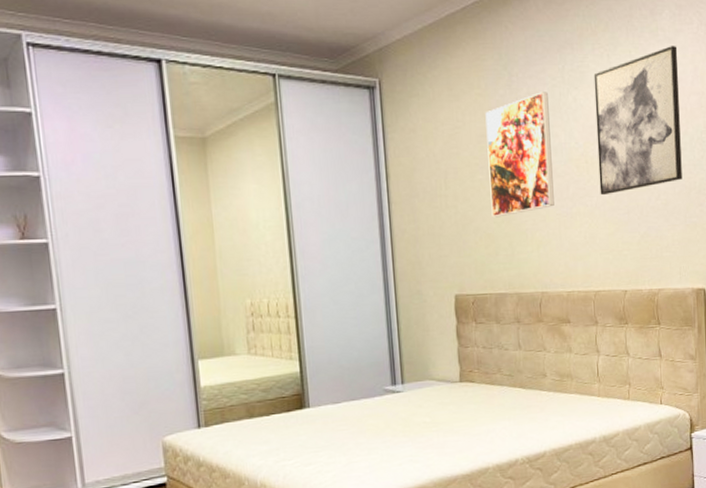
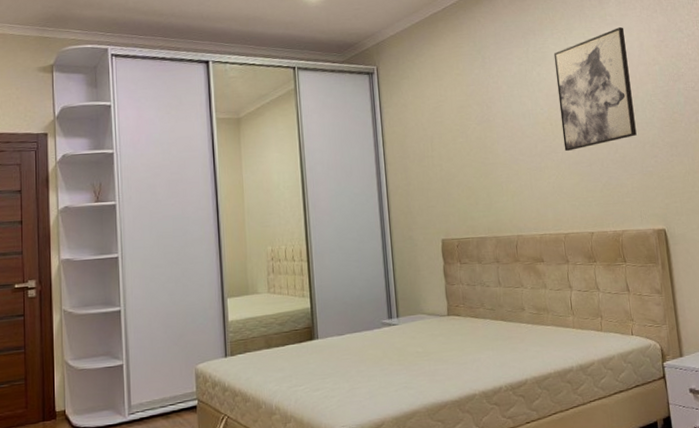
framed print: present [485,92,554,218] -> none [463,69,525,173]

